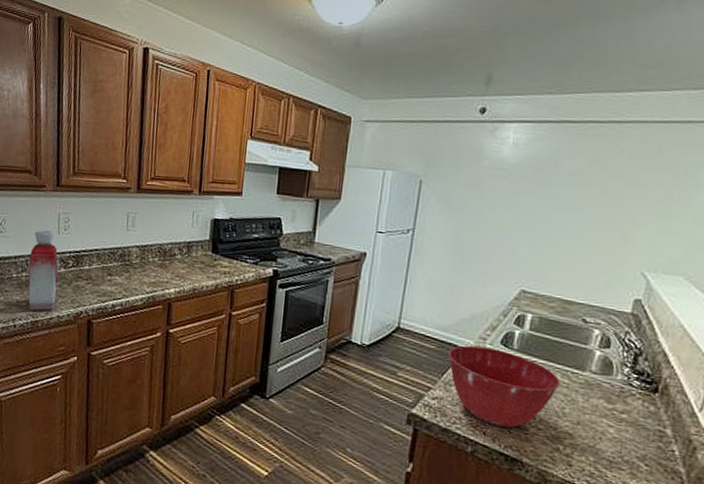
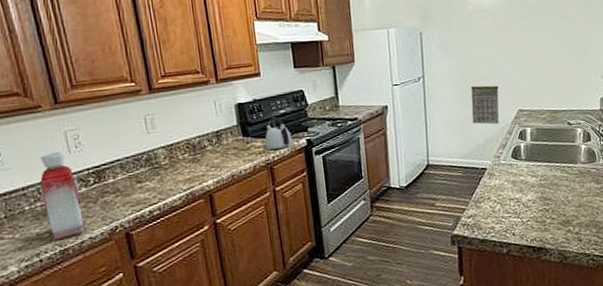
kettle: none [231,239,259,274] -> present [264,117,293,151]
mixing bowl: present [448,345,560,428] -> none [473,163,562,226]
calendar: none [461,247,502,301] -> present [471,79,499,125]

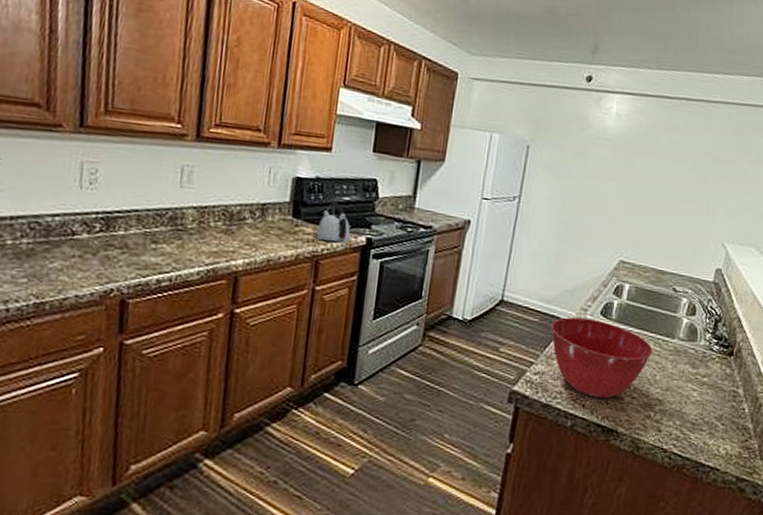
bottle: present [39,152,85,240] -> none [30,183,81,290]
calendar: present [471,79,499,125] -> none [564,217,603,271]
mixing bowl: none [473,163,562,226] -> present [551,317,653,399]

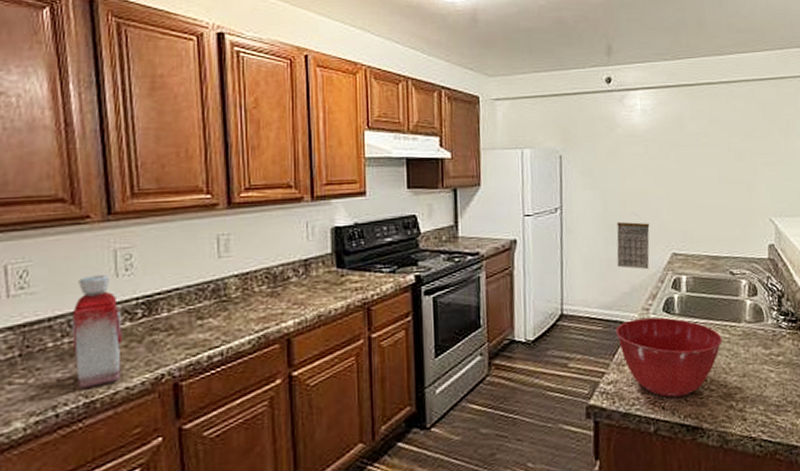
bottle: none [30,183,81,290] -> present [71,275,123,388]
kettle: present [315,202,350,242] -> none [363,246,397,287]
calendar: none [564,217,603,271] -> present [616,215,650,269]

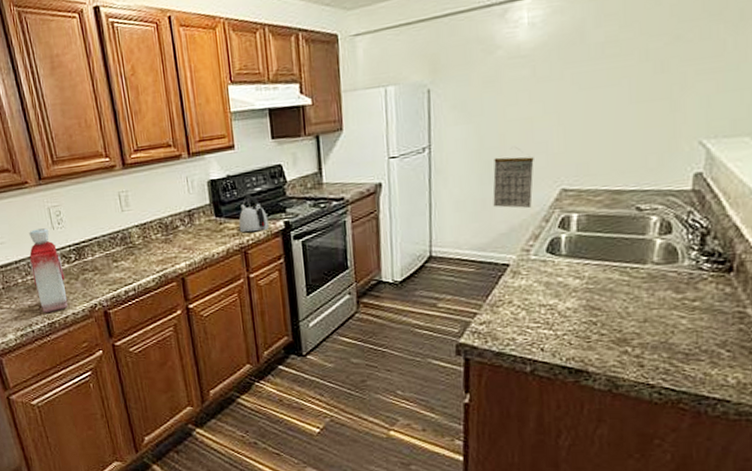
kettle: none [363,246,397,287] -> present [238,195,269,233]
mixing bowl: present [615,317,722,398] -> none [490,258,620,340]

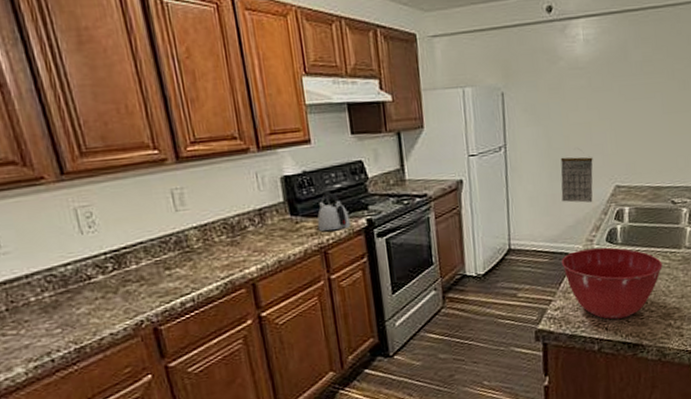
bottle: present [29,228,68,313] -> none [46,233,104,336]
mixing bowl: none [490,258,620,340] -> present [561,247,663,320]

